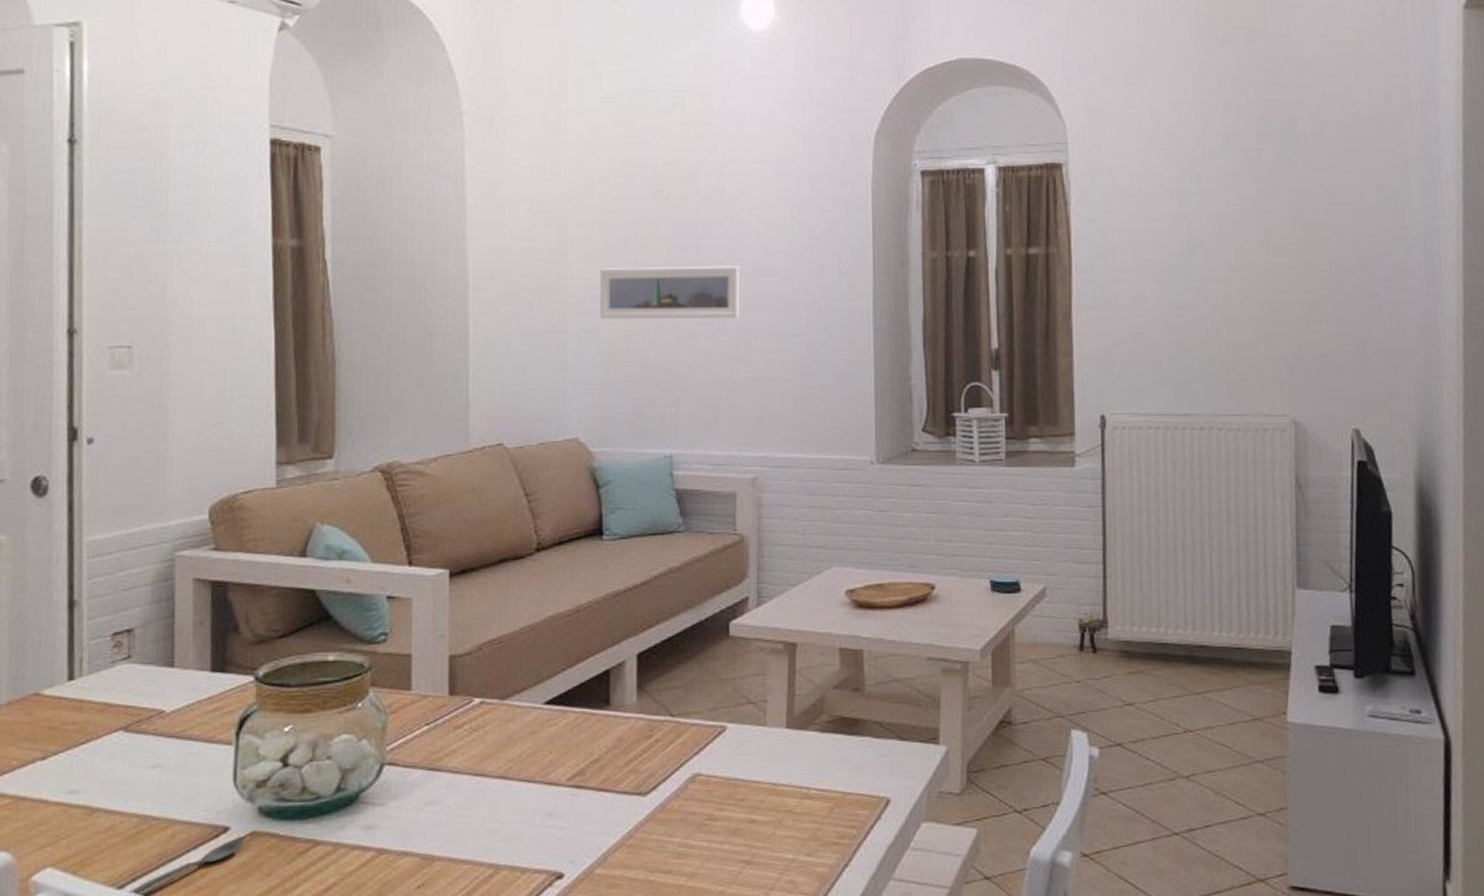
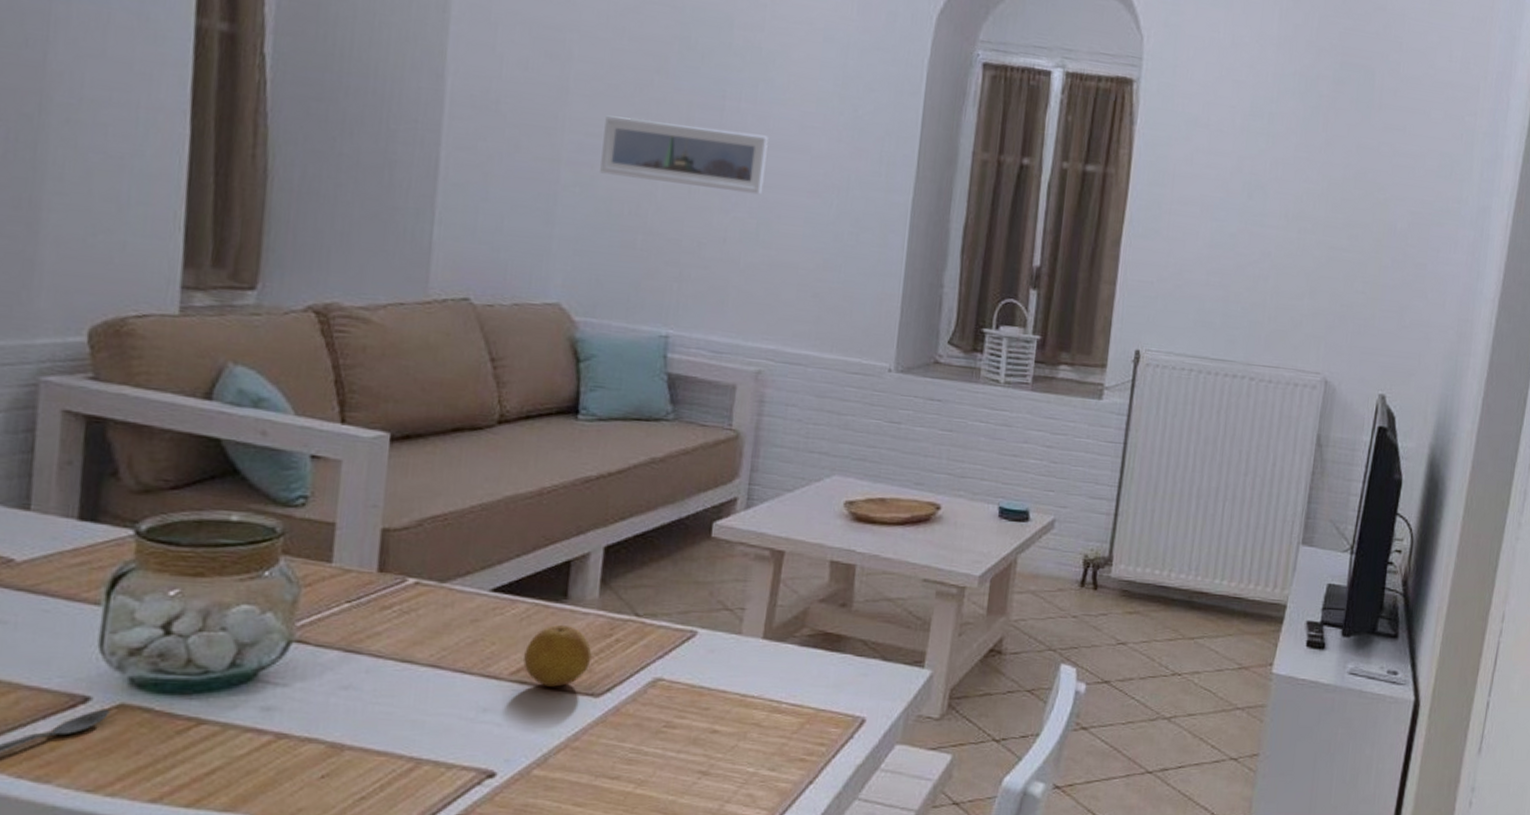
fruit: none [578,731,636,789] -> present [523,625,592,687]

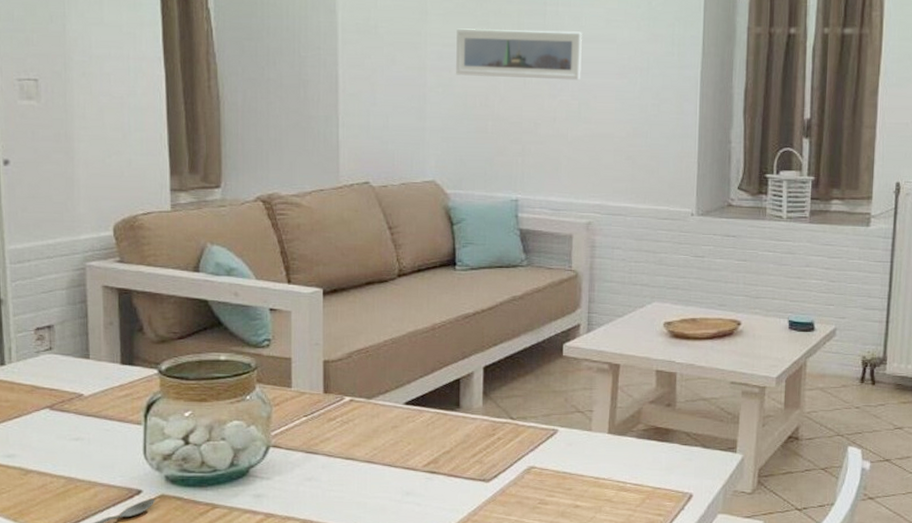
fruit: present [523,625,592,687] -> none [432,428,481,475]

